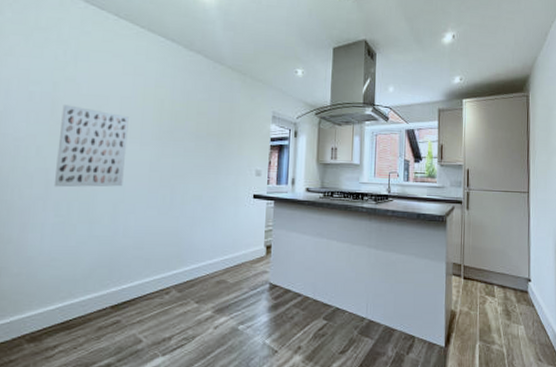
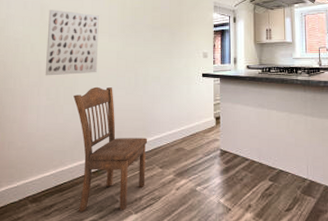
dining chair: none [90,203,183,355] -> present [73,86,148,213]

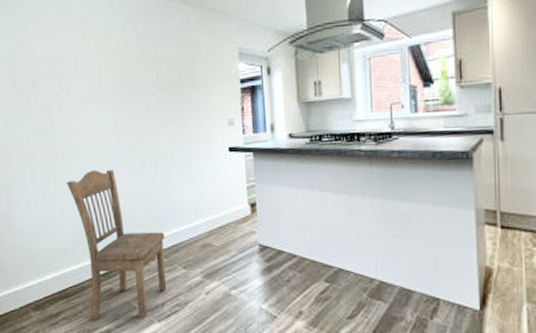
wall art: present [45,10,99,76] -> none [21,71,92,159]

